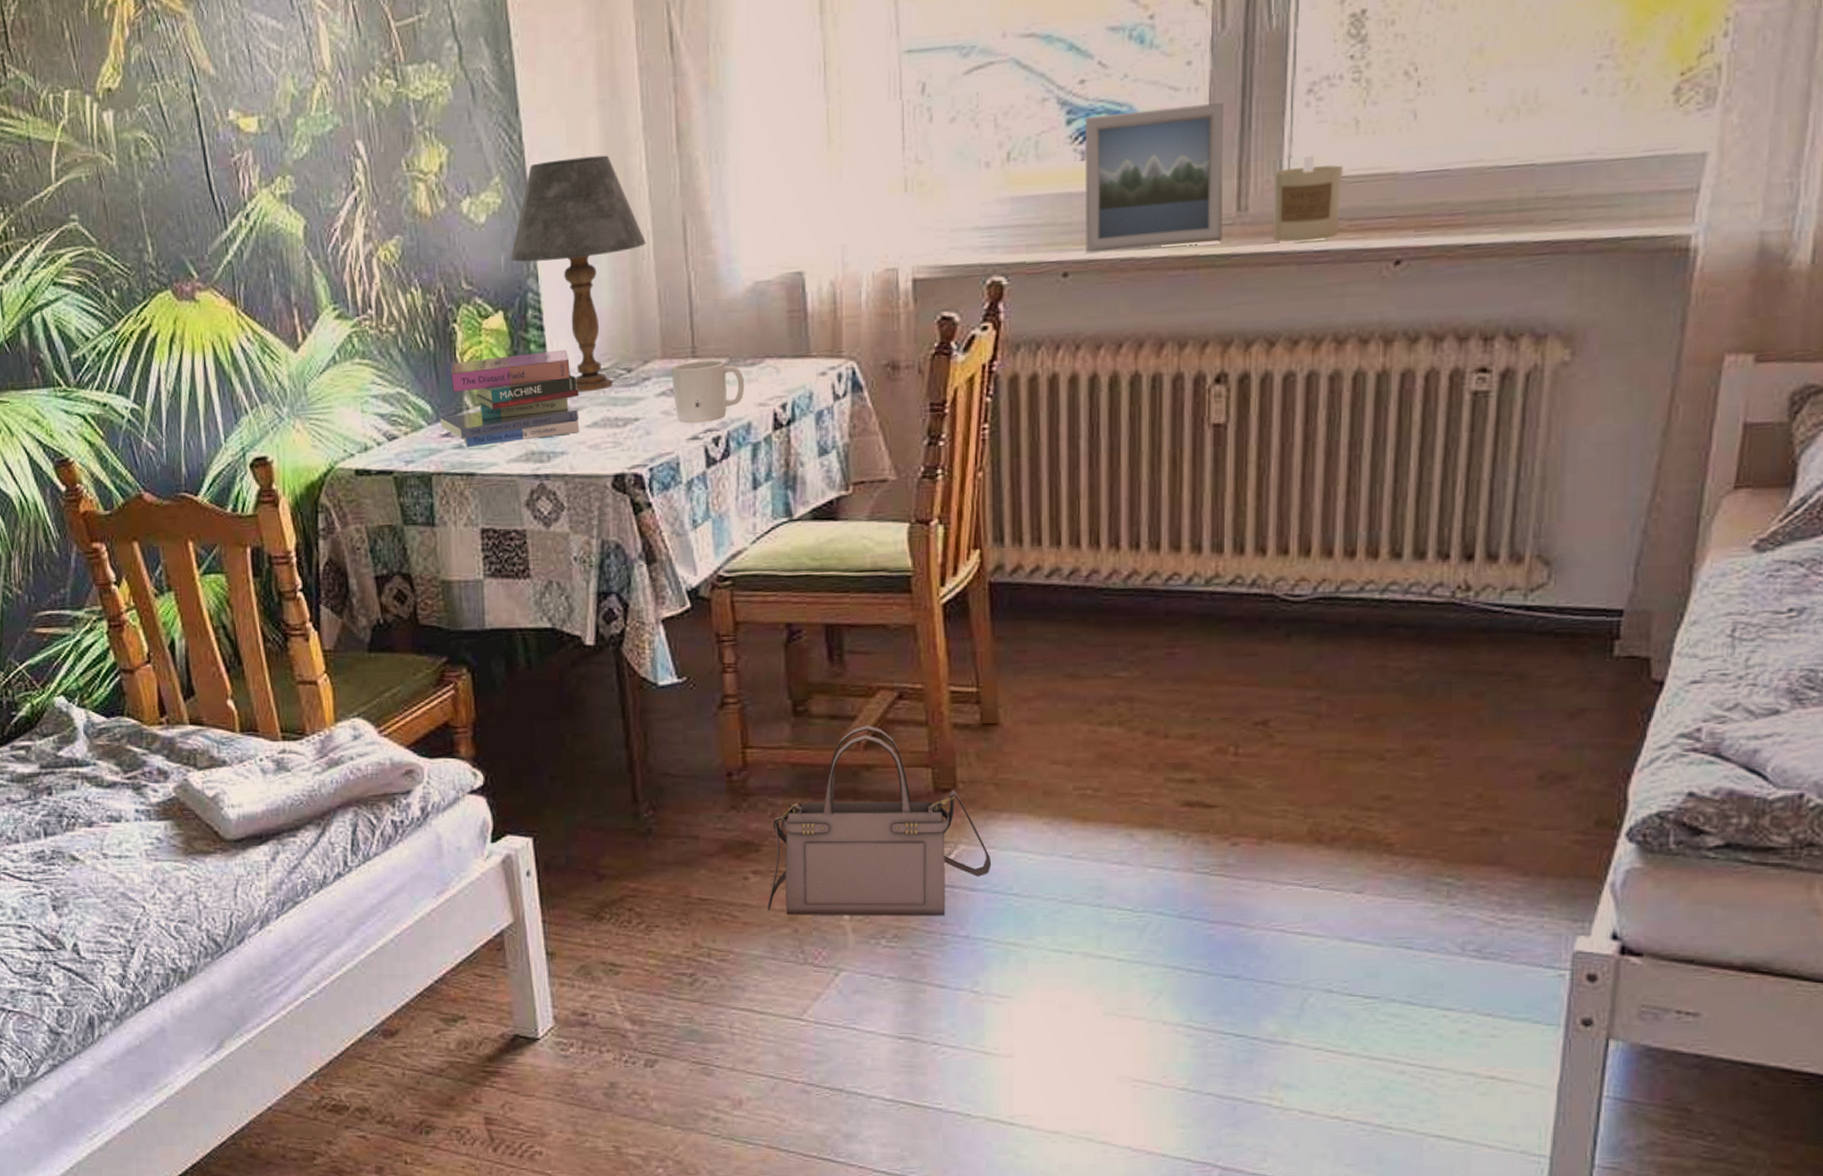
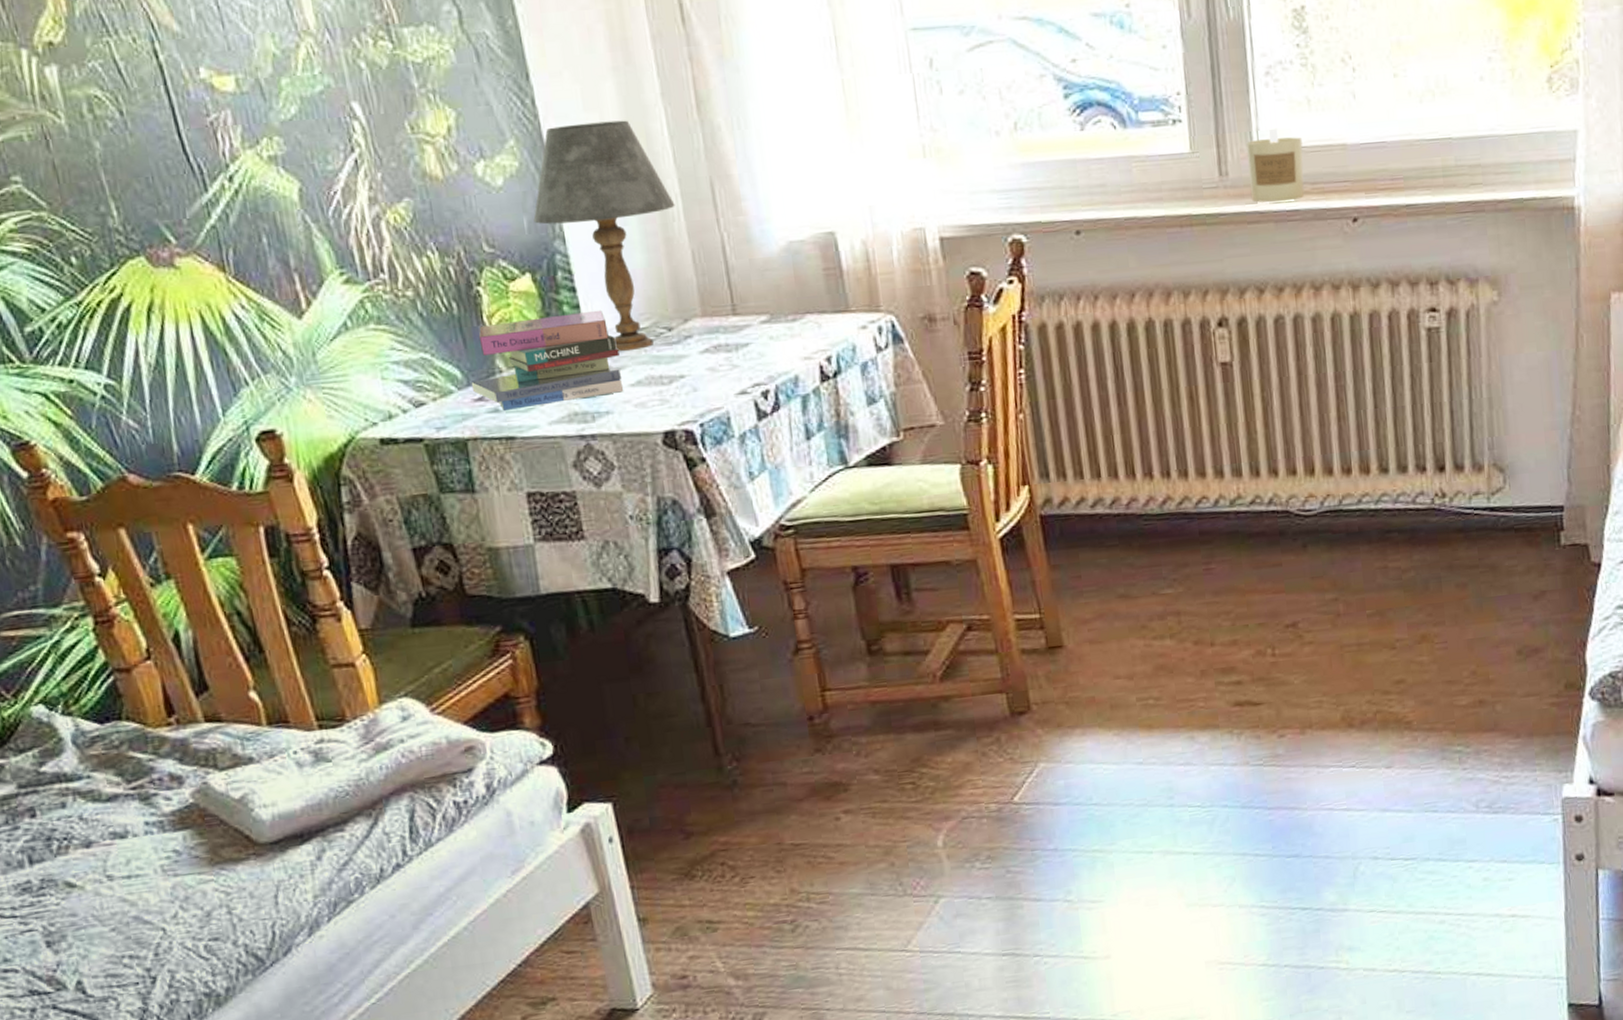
mug: present [671,359,745,424] -> none [712,316,789,379]
handbag: present [768,725,992,916] -> none [859,658,1071,850]
picture frame: present [1084,103,1223,253] -> none [1079,82,1209,213]

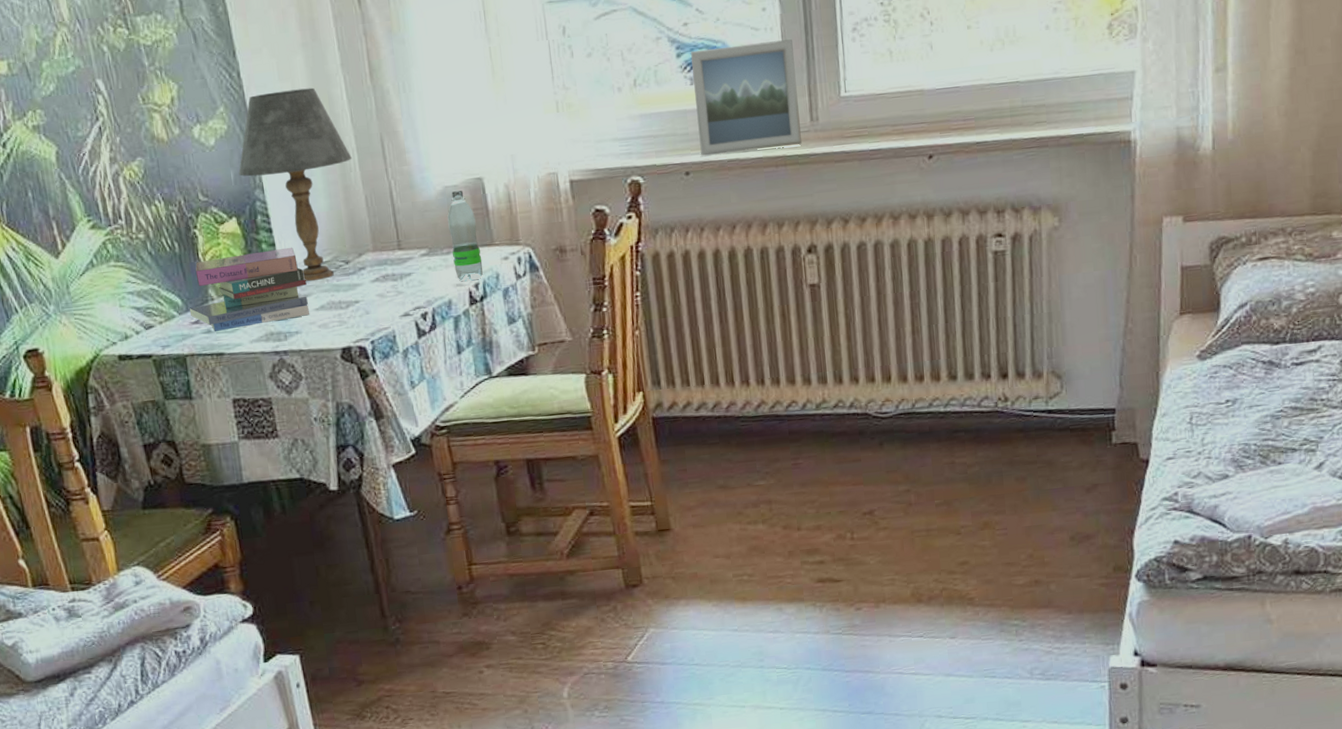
bottle: none [792,246,837,354] -> present [447,190,483,282]
picture frame: none [1079,82,1209,213] -> present [690,39,802,156]
candle: present [1245,128,1305,203] -> none [834,78,886,144]

